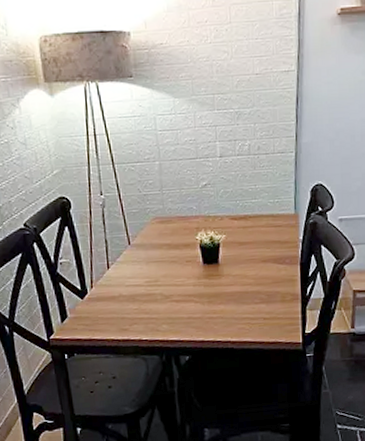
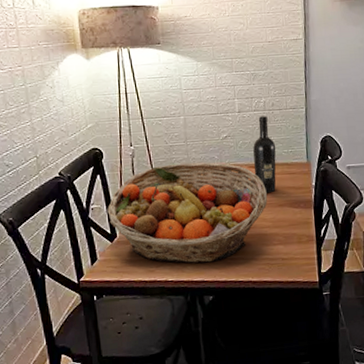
fruit basket: none [76,213,250,322] -> present [107,162,267,263]
wine bottle: none [235,161,261,248] -> present [253,116,276,194]

